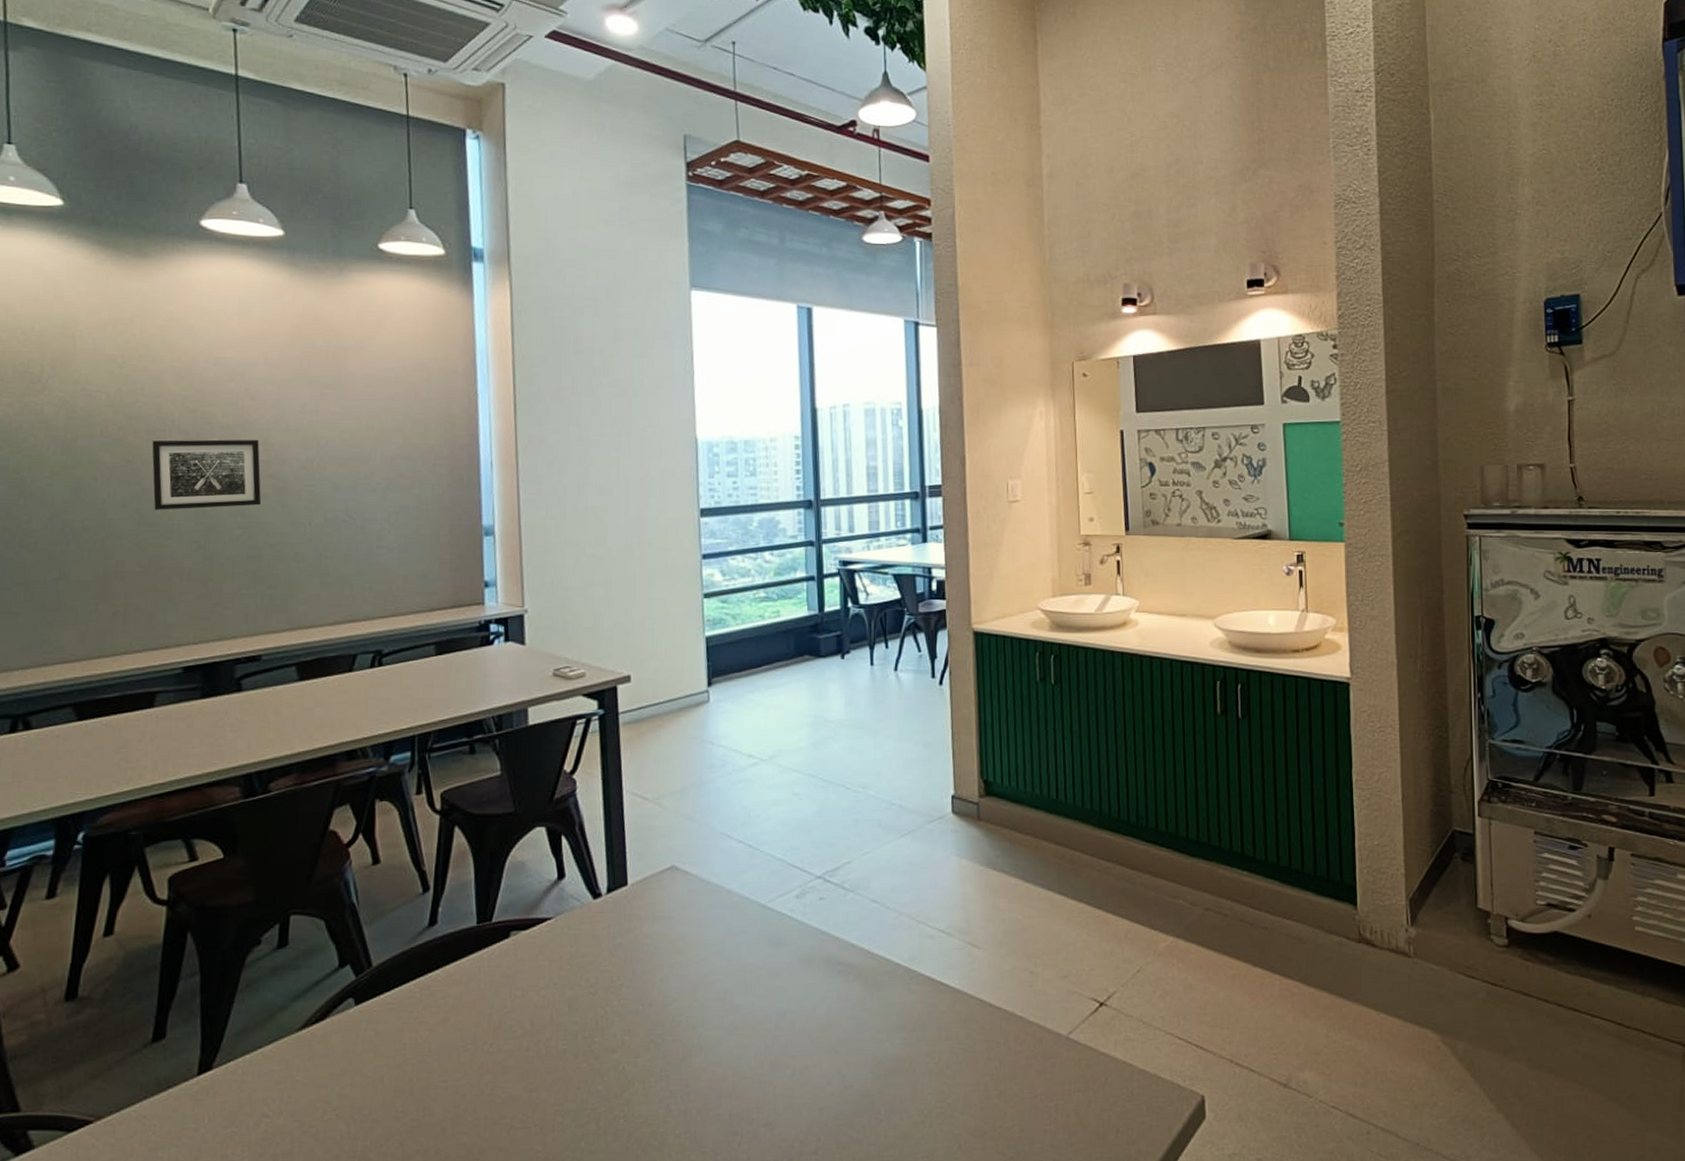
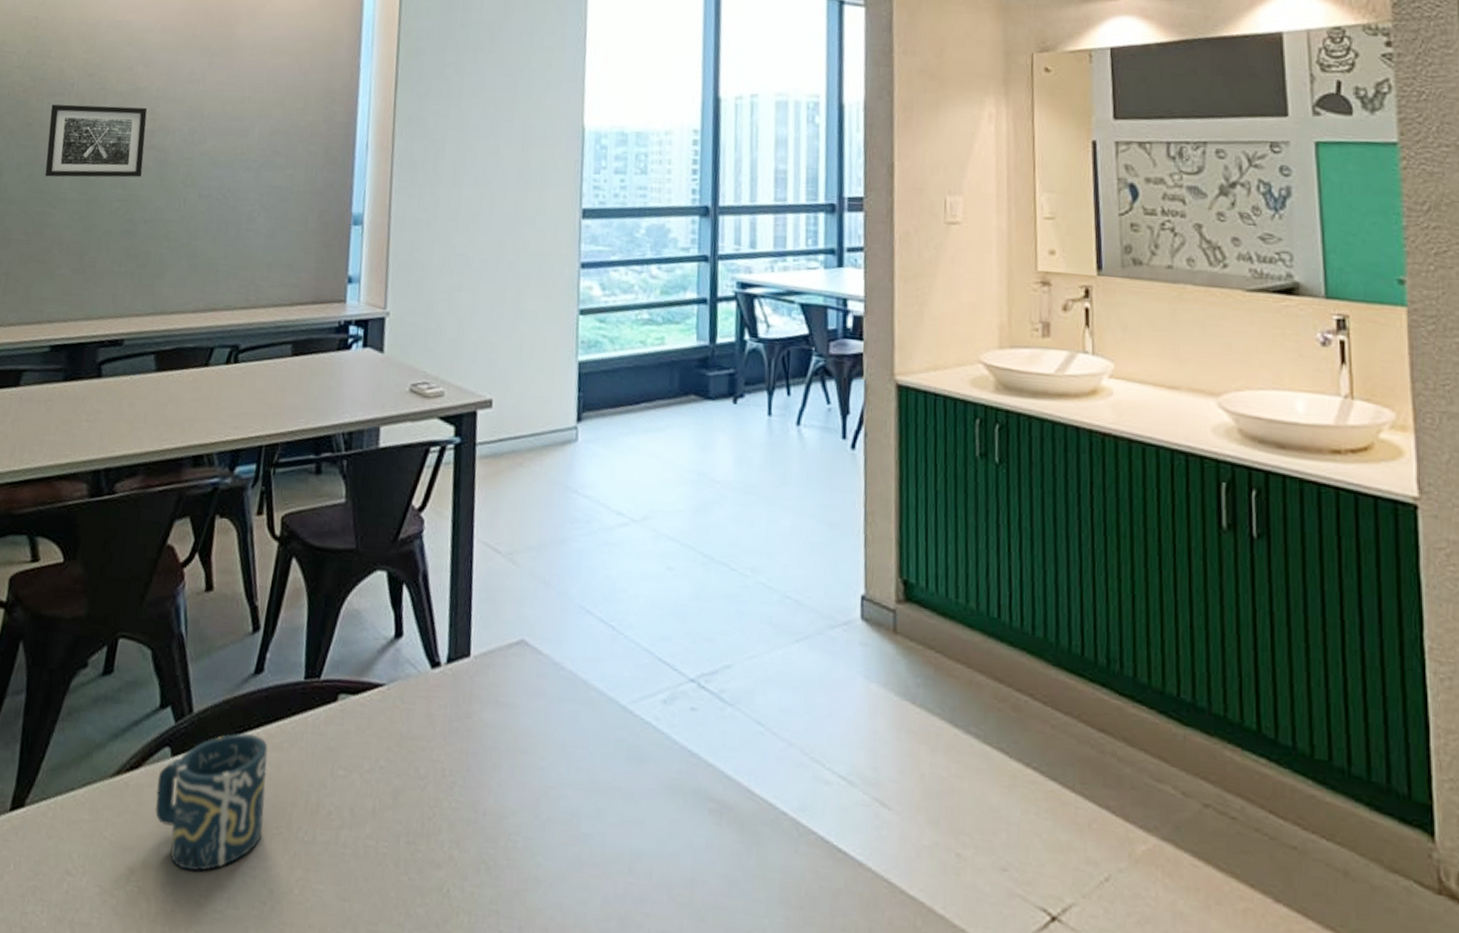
cup: none [344,975,451,1094] -> present [154,732,268,871]

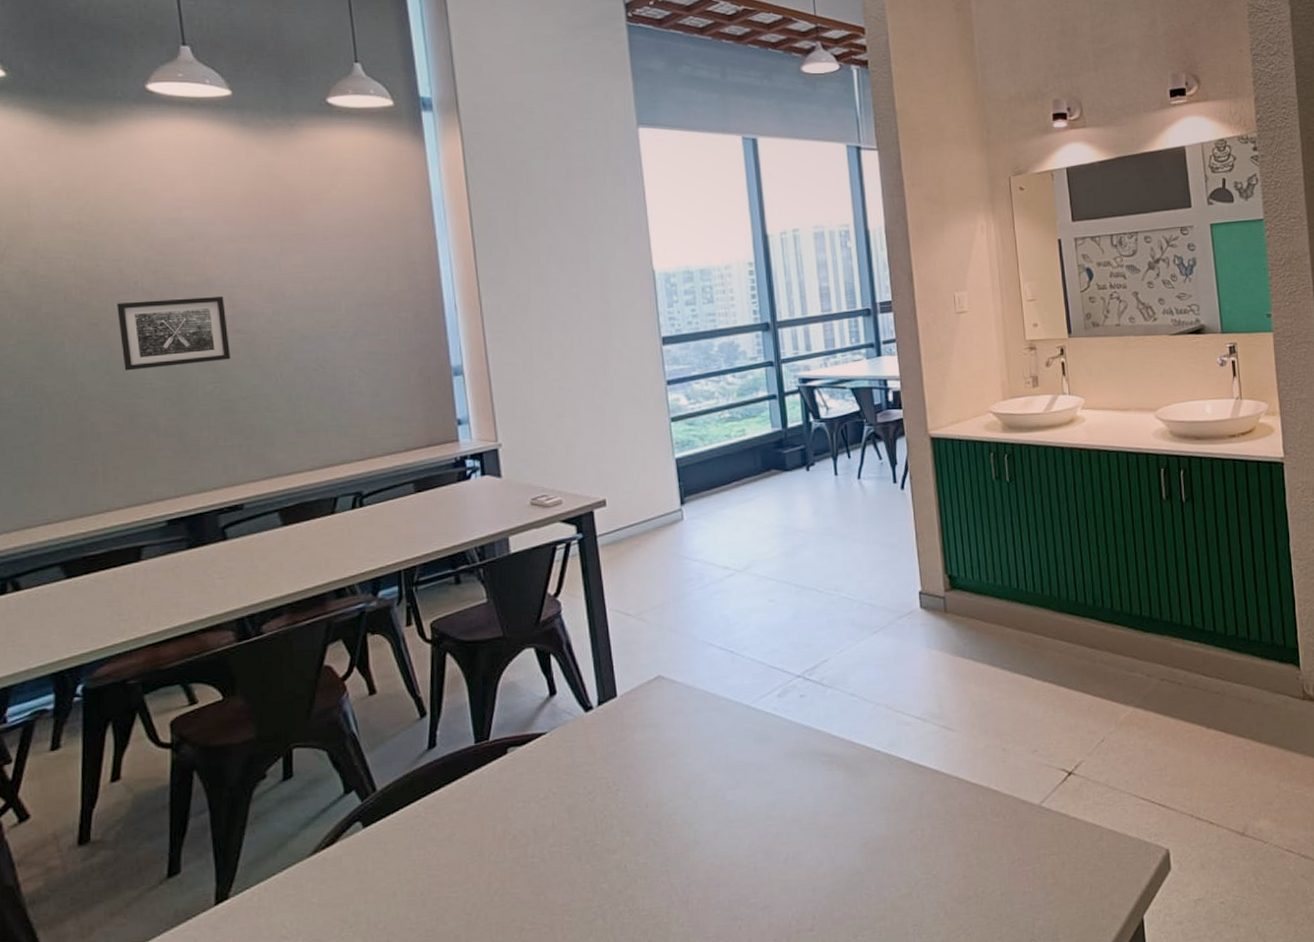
cup: present [154,732,268,871] -> none [353,795,459,909]

